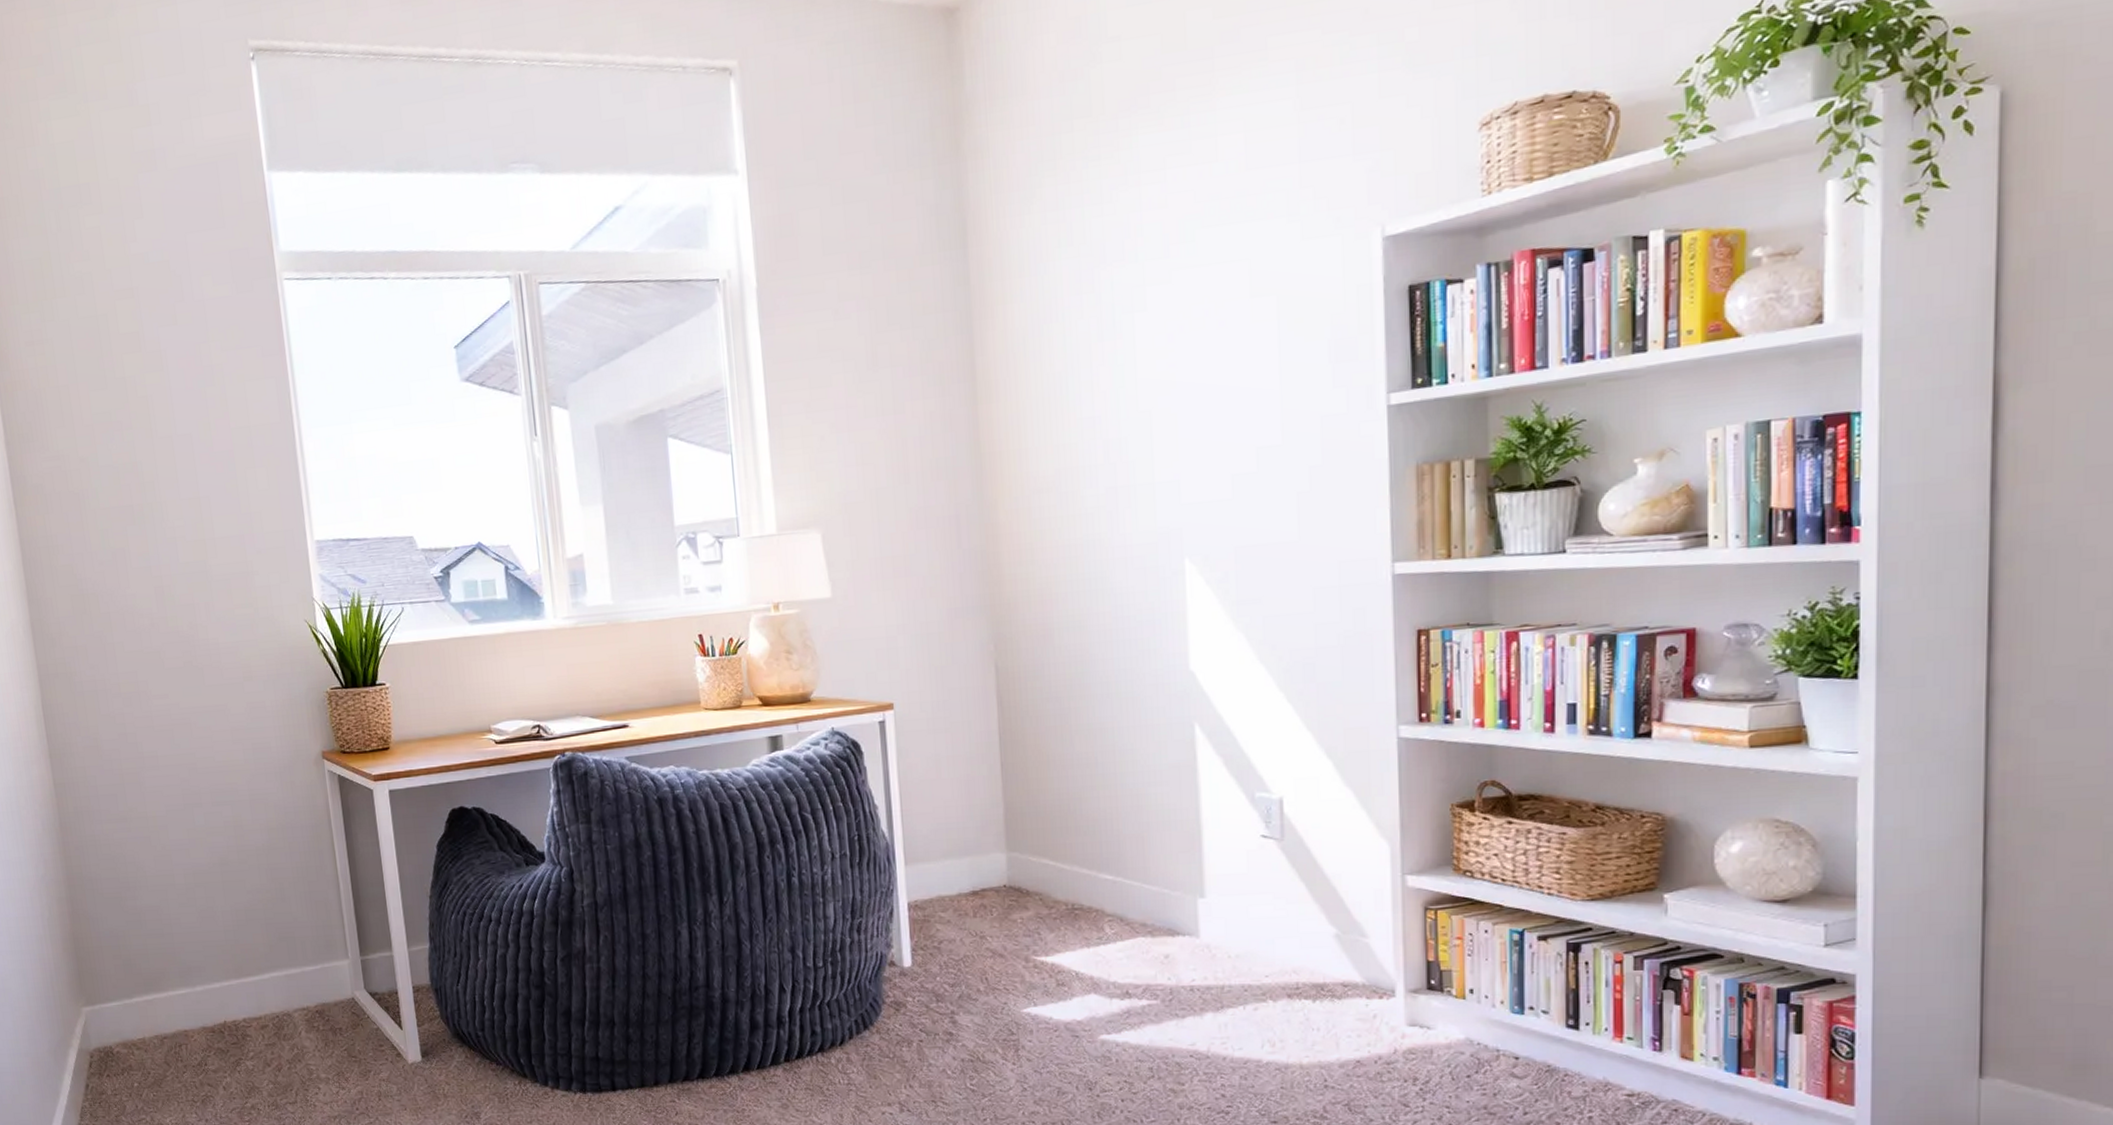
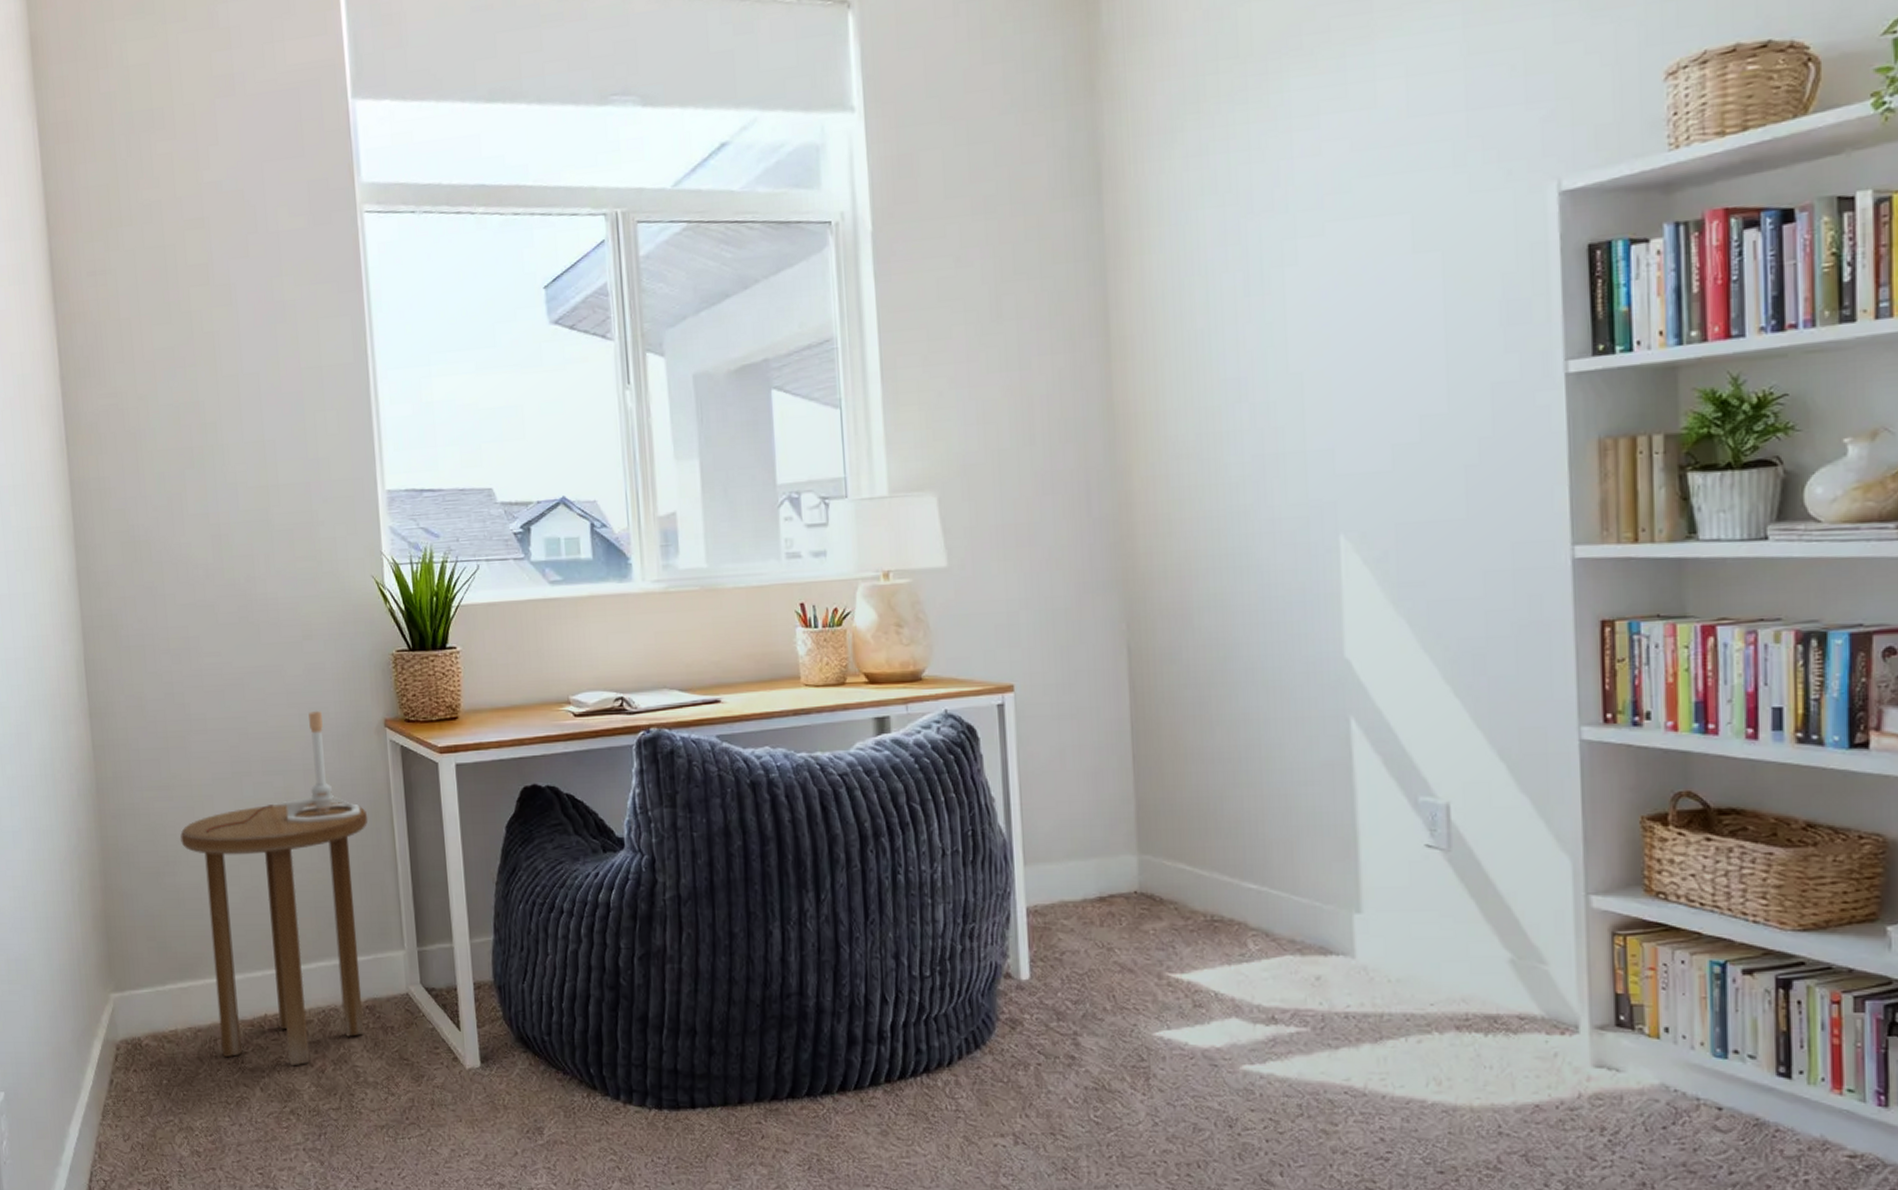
side table: none [139,828,316,1067] -> present [180,802,368,1066]
lamp base: none [163,745,304,860] -> present [206,710,361,833]

